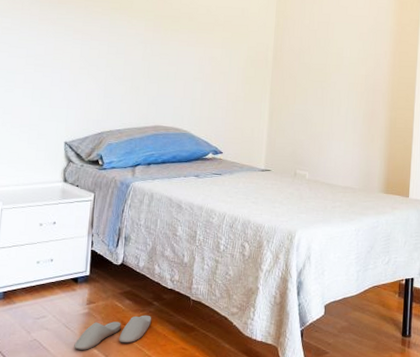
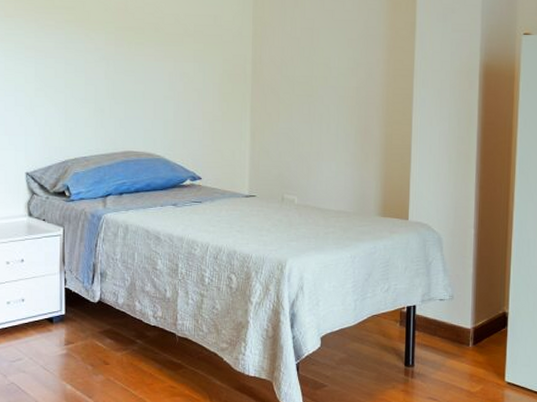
slippers: present [74,315,152,350] -> none [55,353,136,392]

